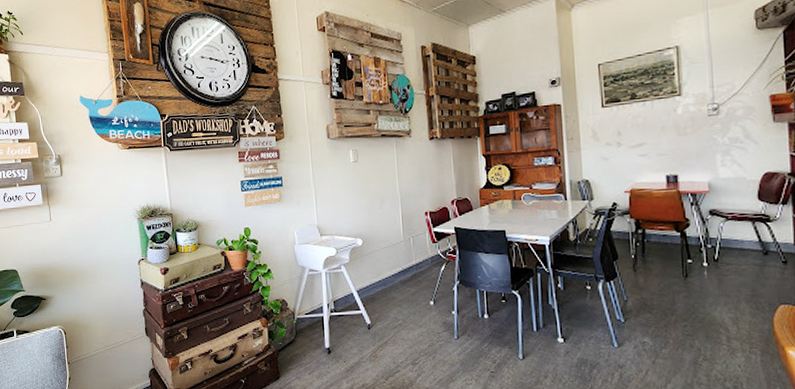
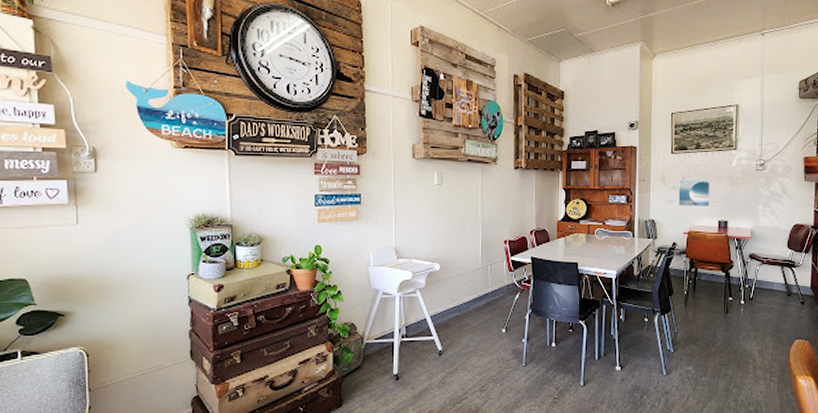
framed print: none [614,130,654,163] -> present [678,179,711,206]

